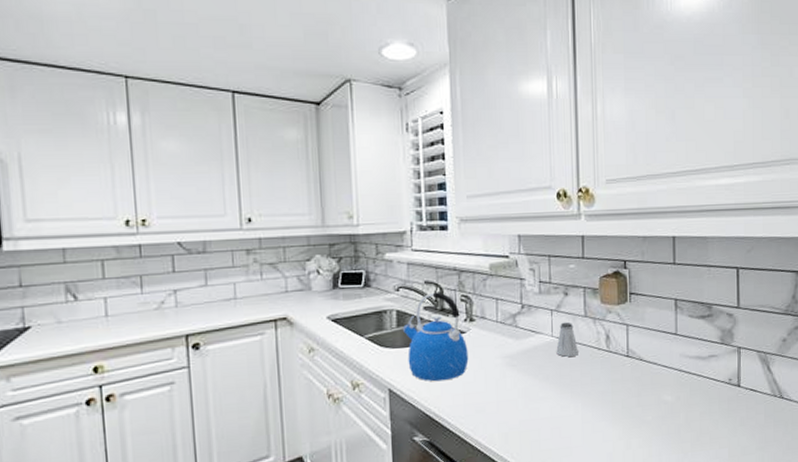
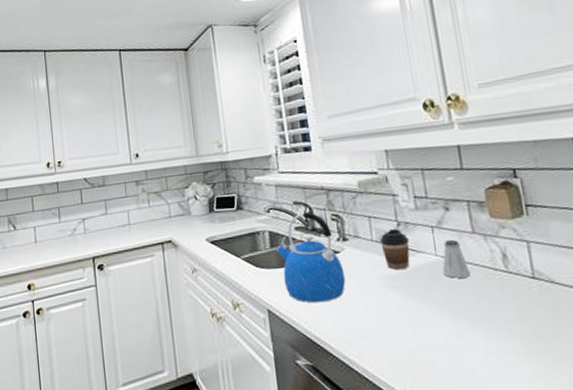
coffee cup: none [504,311,530,350] -> present [380,229,410,270]

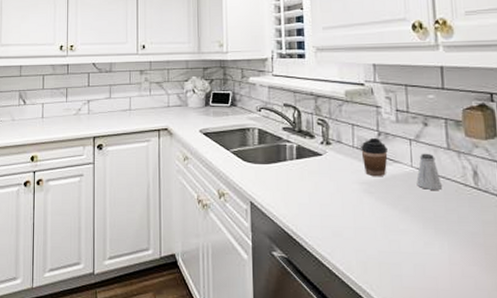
kettle: present [276,211,346,303] -> none [263,114,325,200]

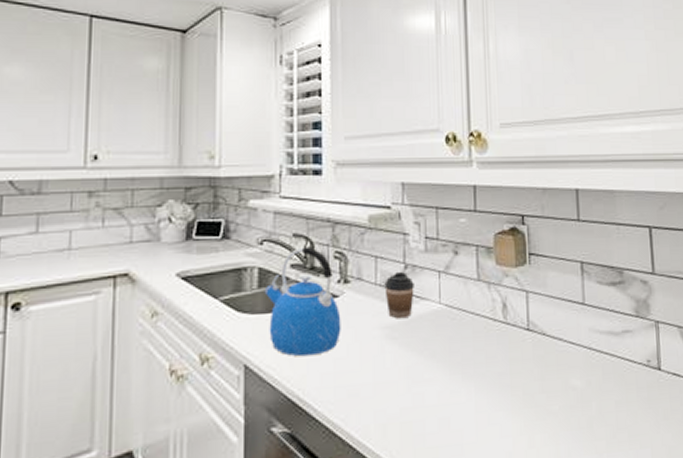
kettle: none [263,114,325,200] -> present [264,246,341,357]
saltshaker: present [416,153,442,190] -> none [444,286,471,329]

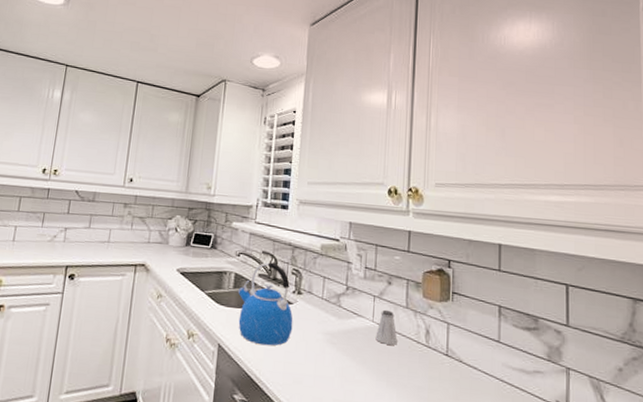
coffee cup: present [384,272,414,319] -> none [329,292,353,329]
saltshaker: none [444,286,471,329] -> present [375,309,397,345]

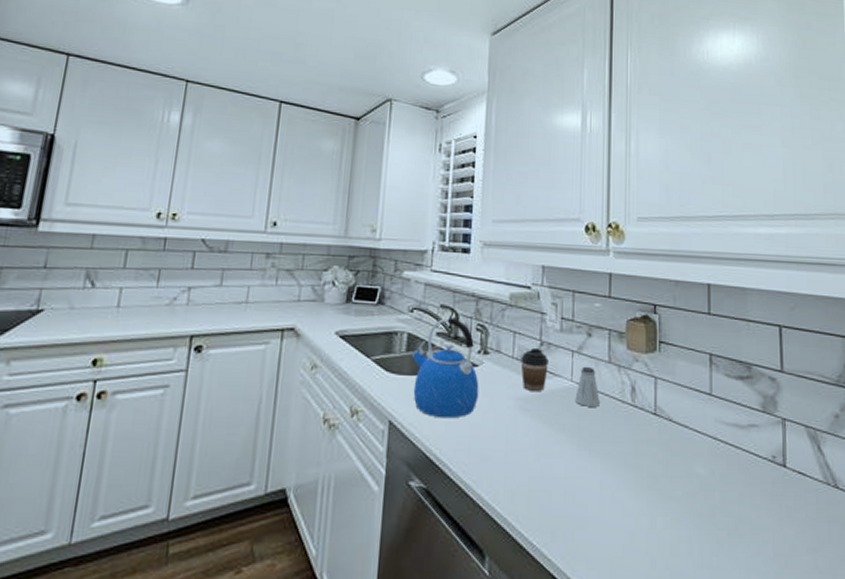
coffee cup: none [329,292,353,329] -> present [520,348,549,392]

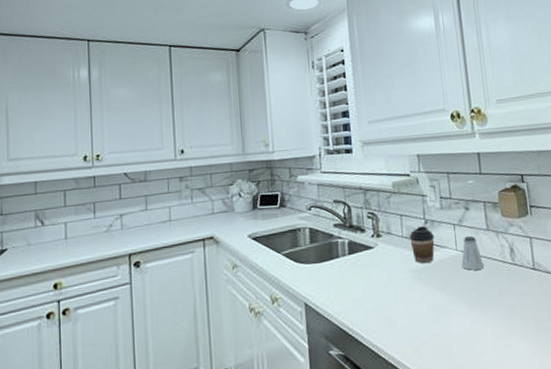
kettle: present [411,317,479,419] -> none [315,210,378,296]

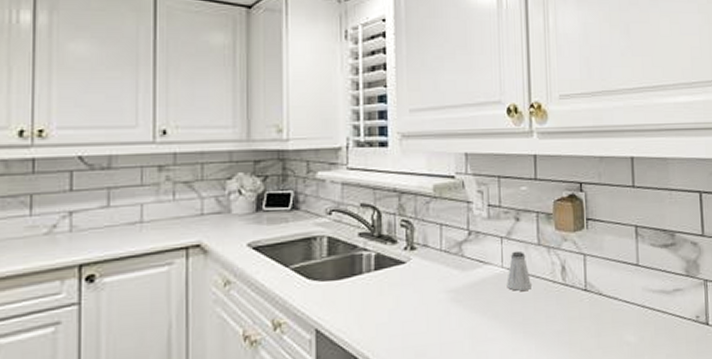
coffee cup: present [409,226,435,264] -> none [449,238,478,283]

